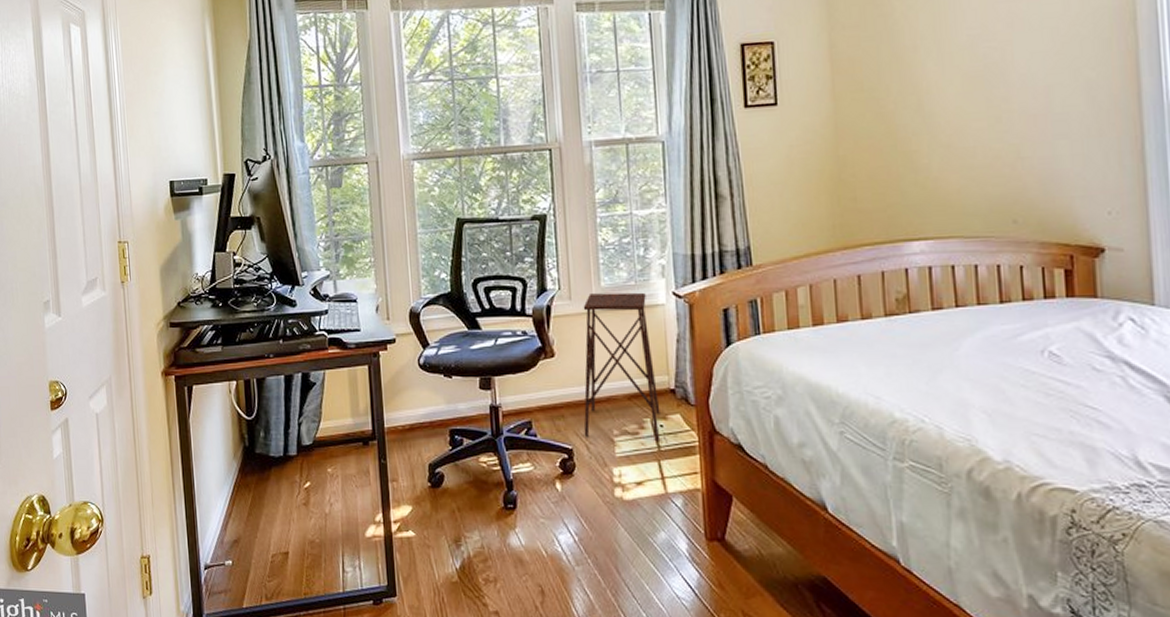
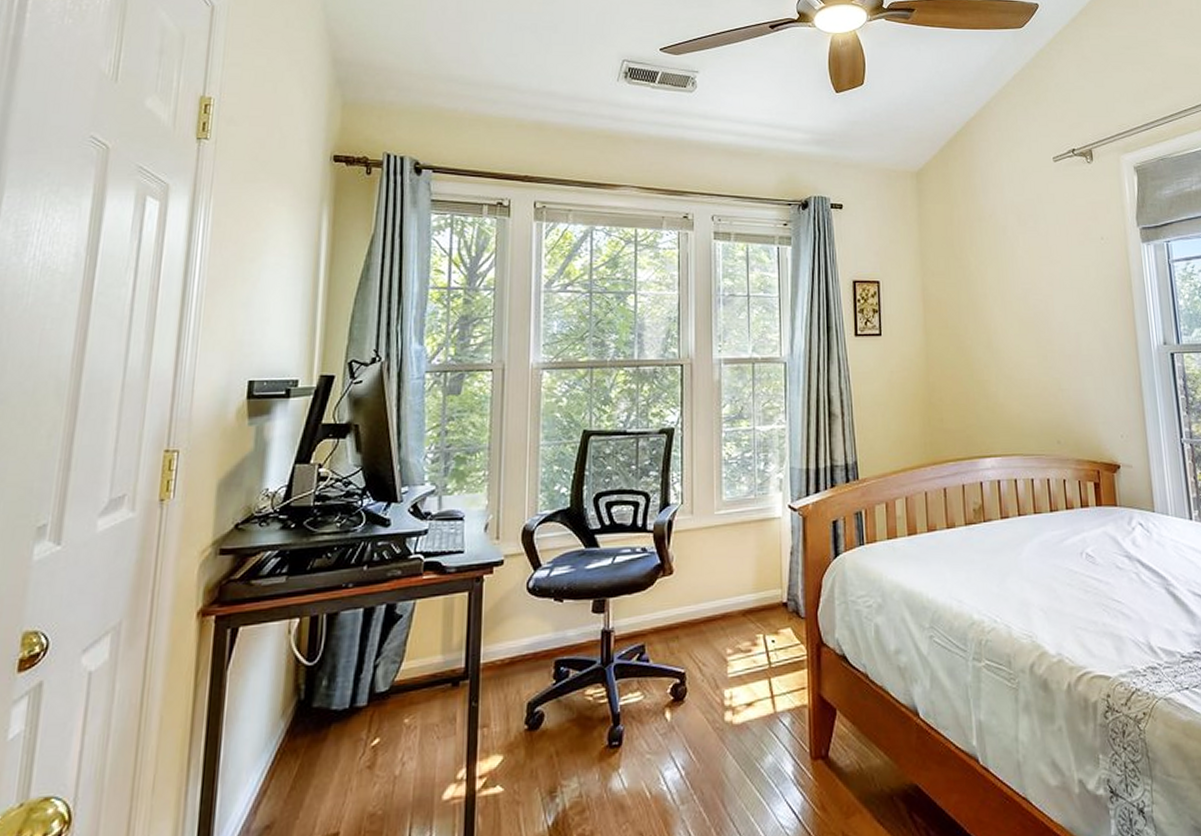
side table: present [583,292,661,441] -> none [697,505,773,658]

